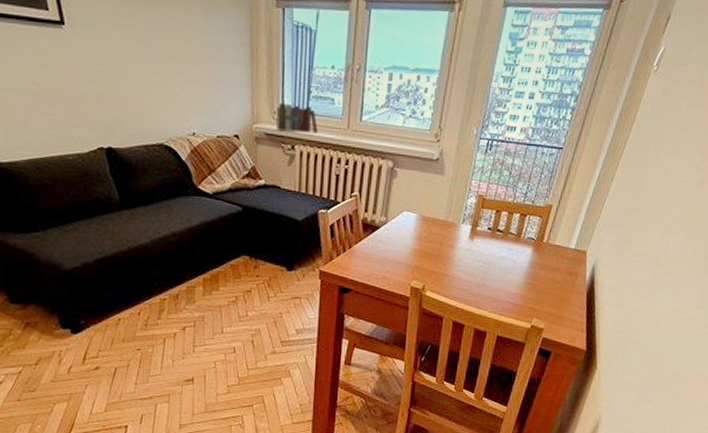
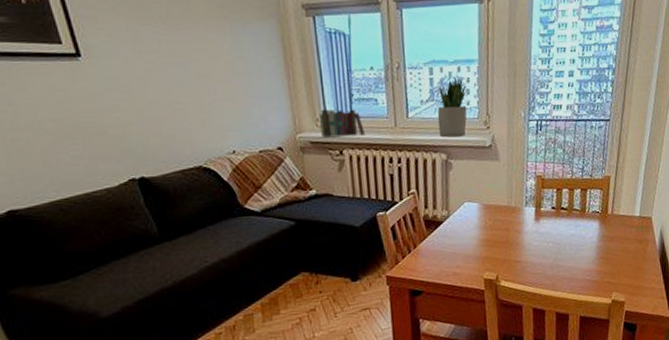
planter: none [389,85,423,147] -> present [437,77,467,138]

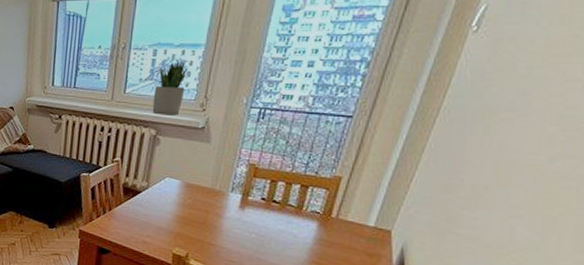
books: present [318,109,365,138] -> none [46,79,83,105]

